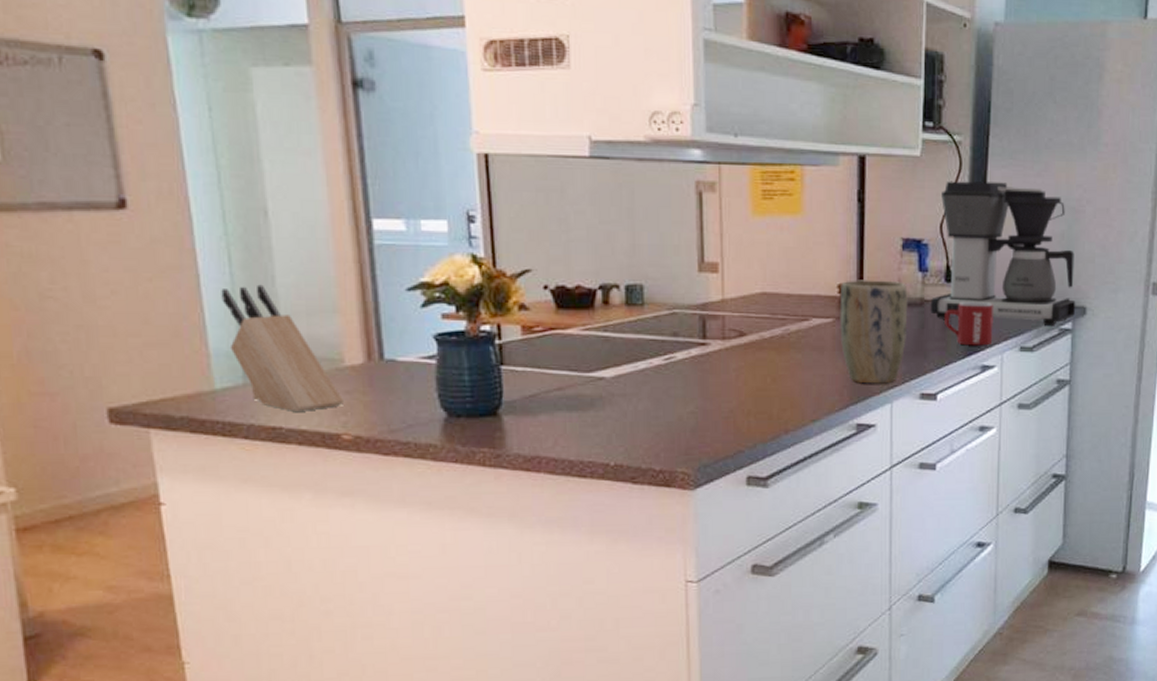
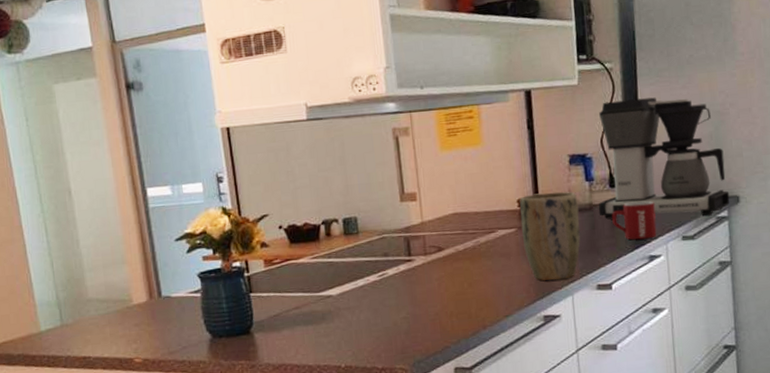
knife block: present [221,284,343,413] -> none [41,247,134,344]

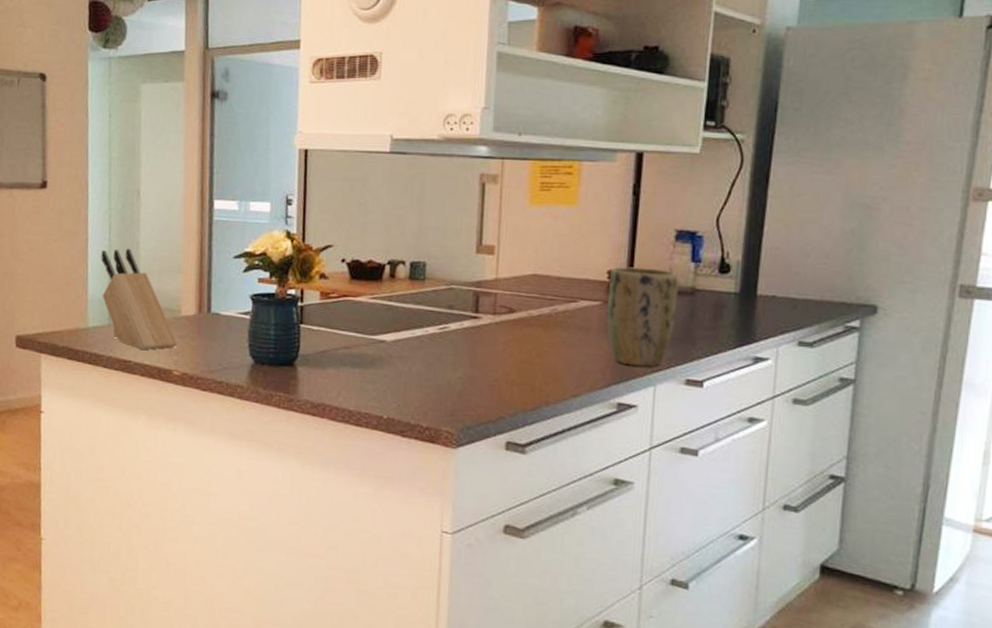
knife block: none [41,247,134,344] -> present [101,248,177,350]
coffee maker: present [598,97,730,220] -> none [701,176,866,324]
mug: present [612,201,657,240] -> none [716,293,770,338]

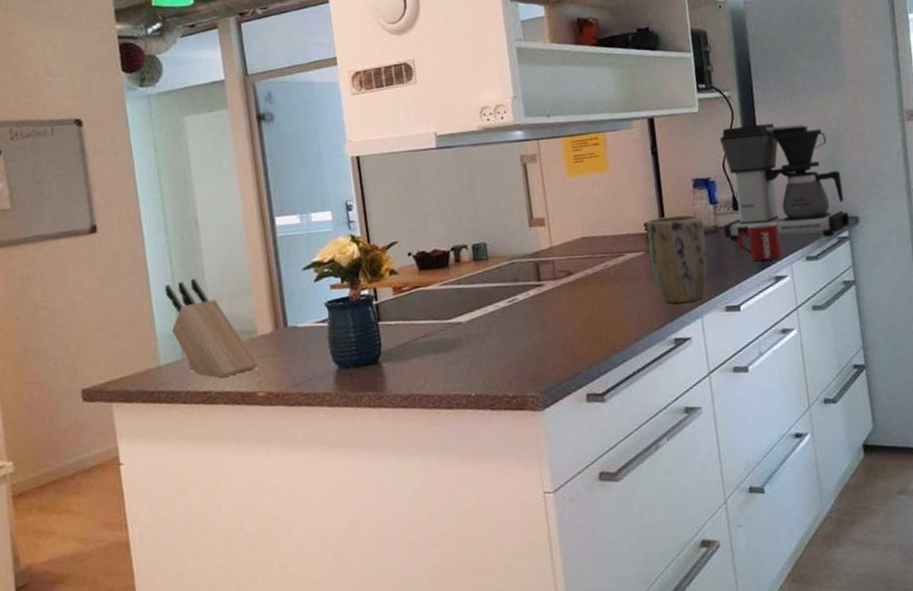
coffee maker: none [701,176,866,324] -> present [720,123,850,242]
mug: none [716,293,770,338] -> present [737,222,782,261]

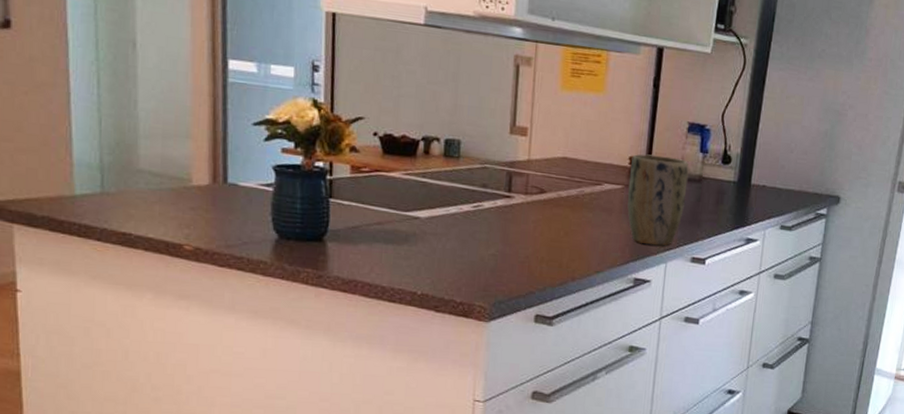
knife block: present [165,278,258,378] -> none [88,106,188,223]
coffee maker: present [720,123,850,242] -> none [706,77,835,211]
mug: present [737,222,782,261] -> none [718,182,761,222]

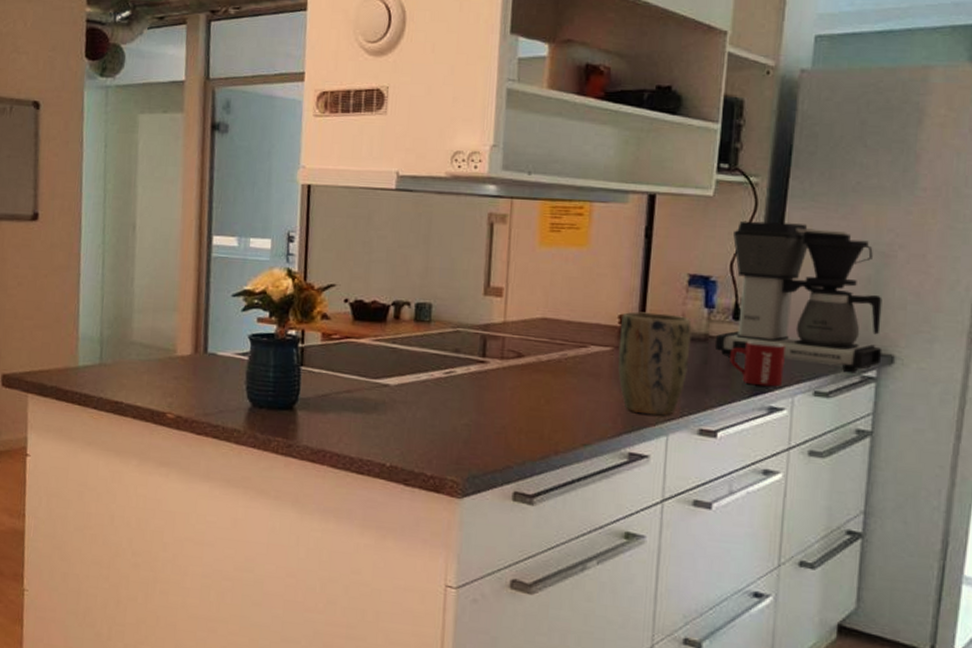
coffee maker: none [706,77,835,211] -> present [714,220,882,373]
mug: none [718,182,761,222] -> present [730,341,785,387]

